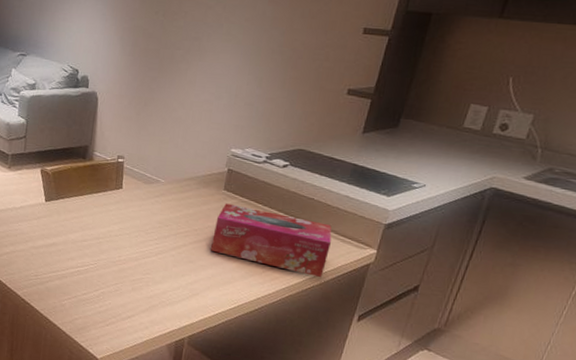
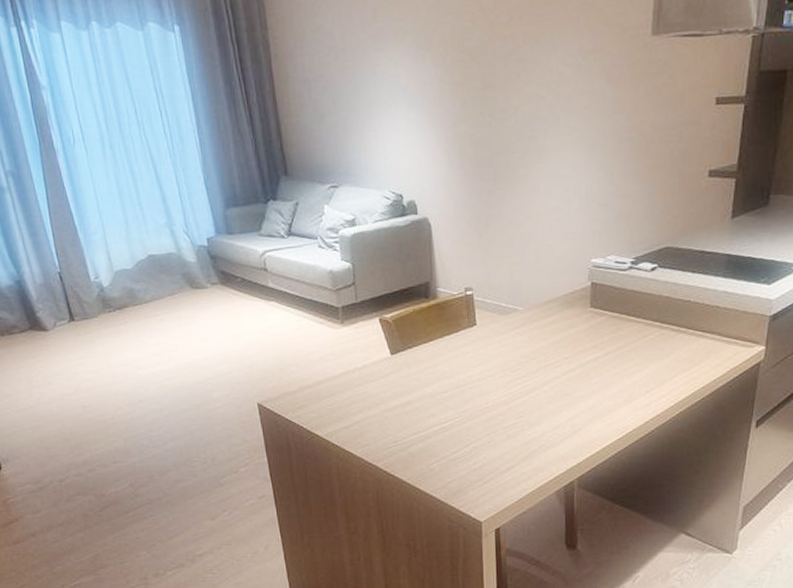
tissue box: present [211,203,332,278] -> none [586,321,715,388]

